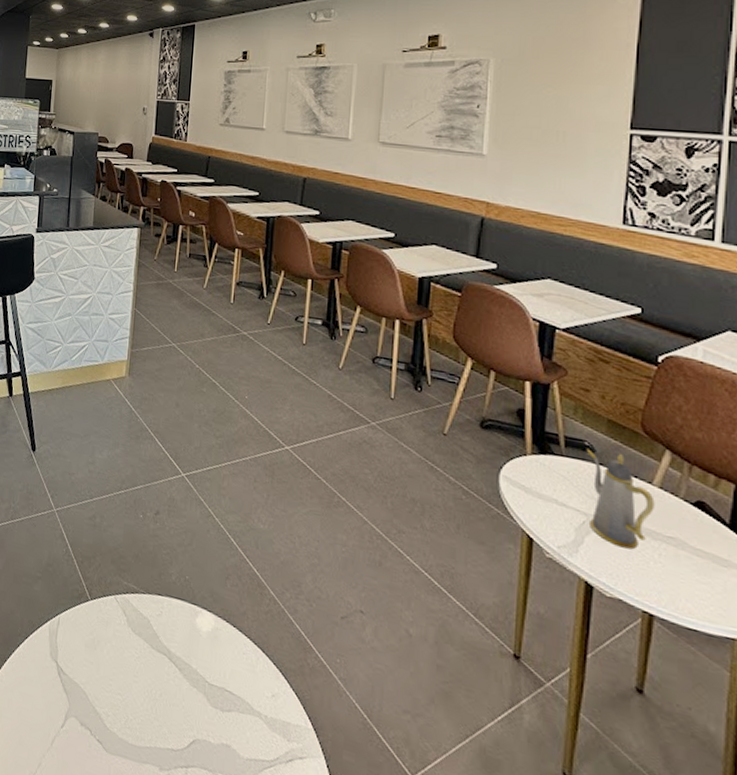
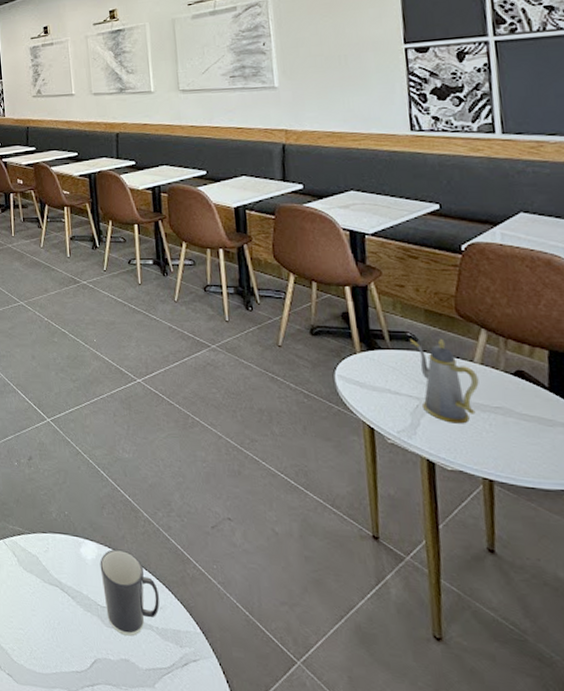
mug: none [214,624,274,721] -> present [100,549,160,636]

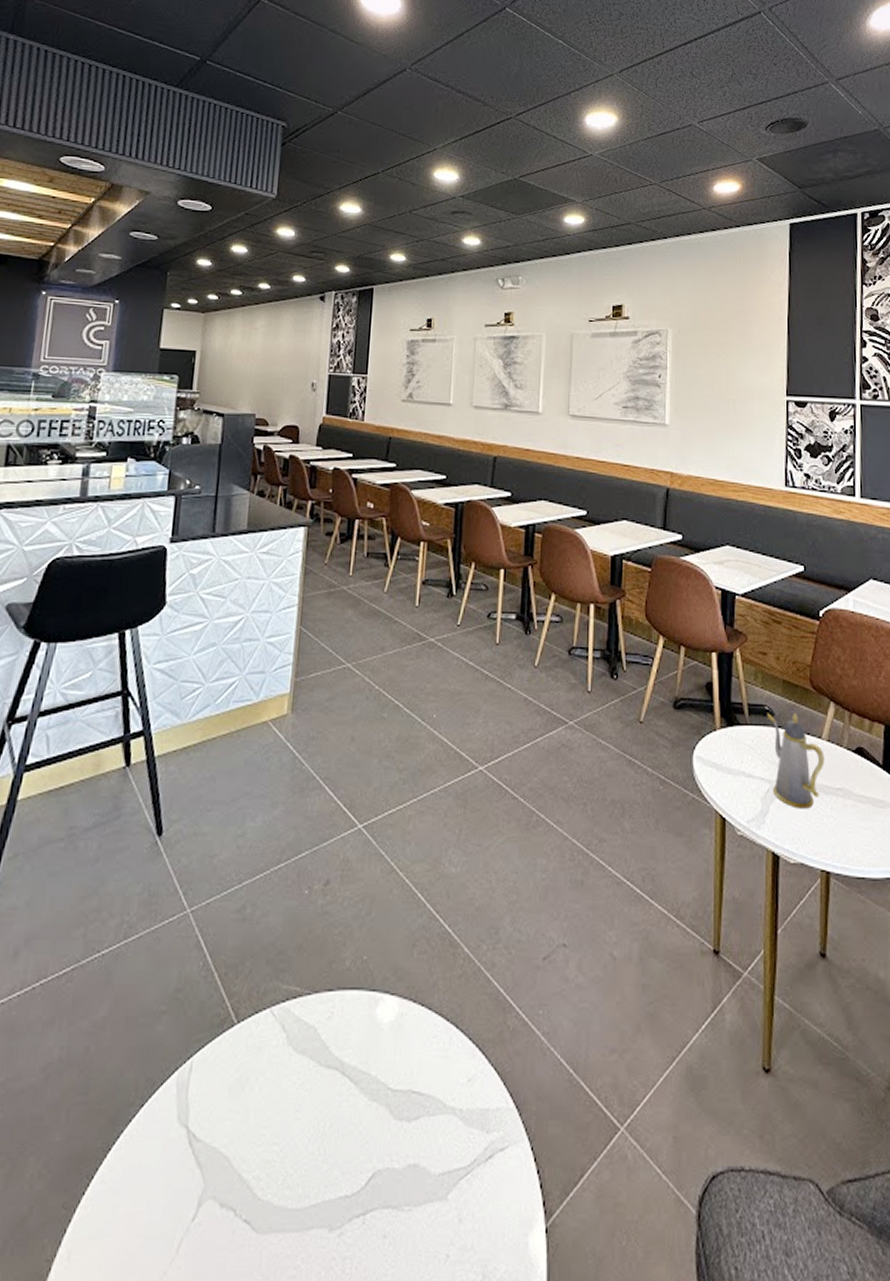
mug: present [100,549,160,636] -> none [398,1003,470,1128]

